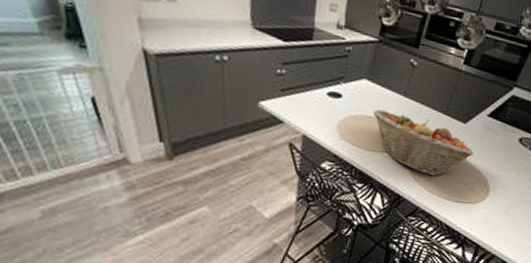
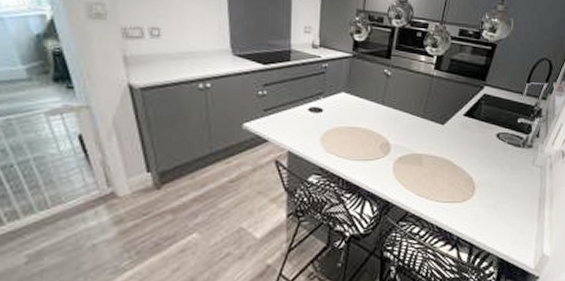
fruit basket: present [373,109,474,177] -> none [355,120,455,179]

